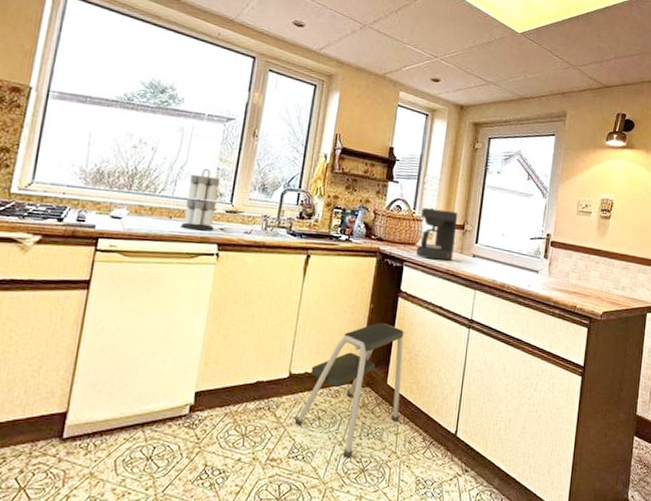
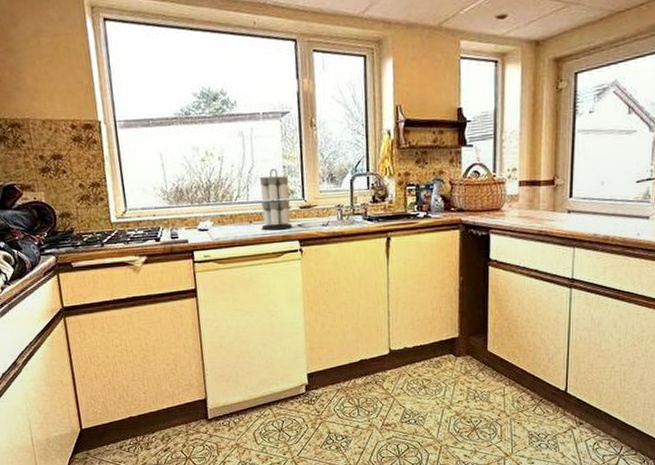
step stool: present [294,322,404,458] -> none [401,293,505,419]
coffee maker: present [416,208,458,261] -> none [502,166,546,223]

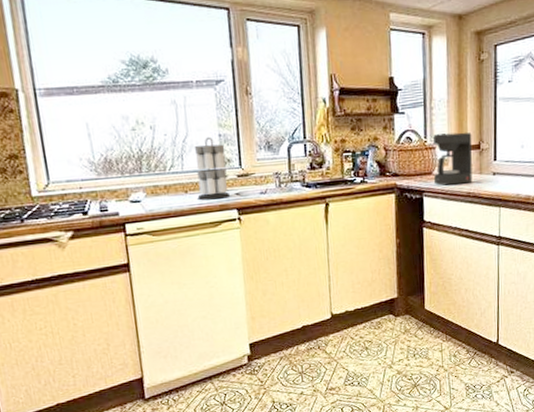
coffee maker: none [502,166,546,223] -> present [432,132,473,186]

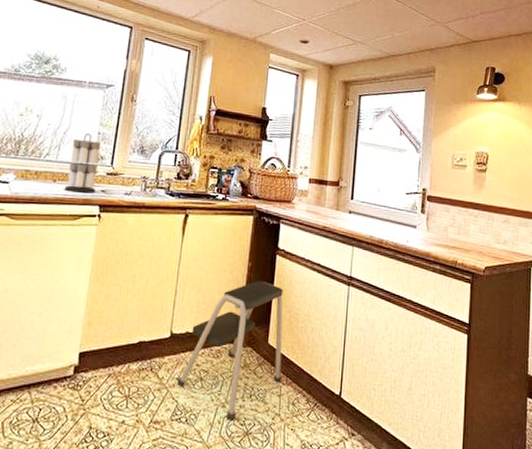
step stool: none [344,254,442,378] -> present [176,280,283,421]
coffee maker: present [432,132,473,186] -> none [293,165,332,217]

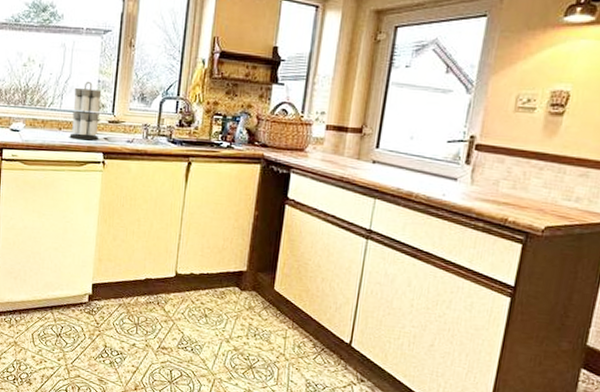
step stool: present [176,280,283,421] -> none [182,229,292,355]

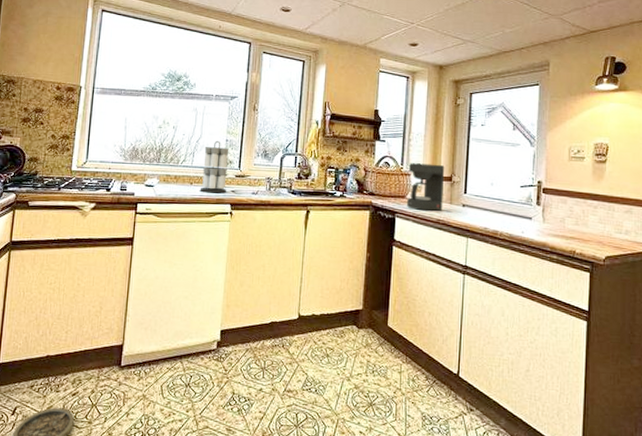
coffee maker: none [305,111,355,167] -> present [407,163,445,211]

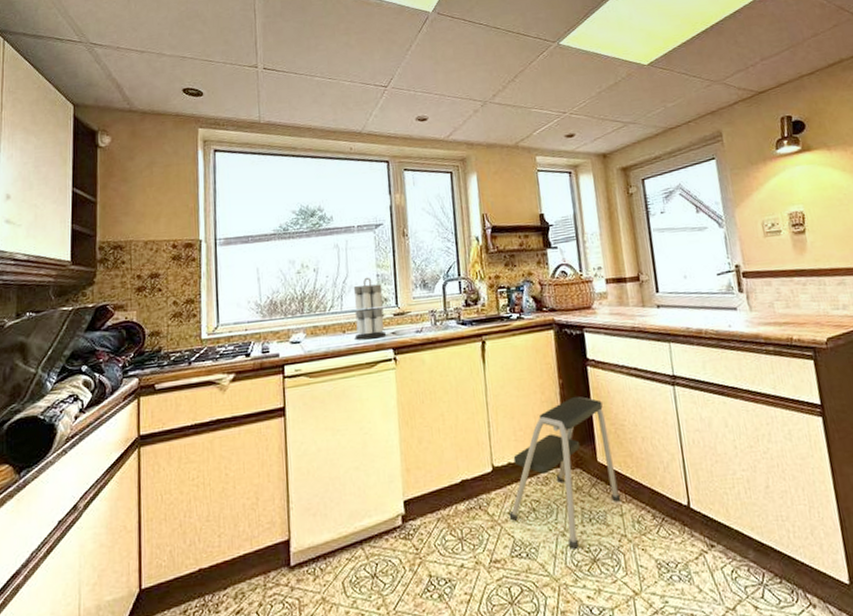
step stool: none [306,269,402,393] -> present [508,396,621,549]
coffee maker: present [407,163,445,211] -> none [588,264,636,321]

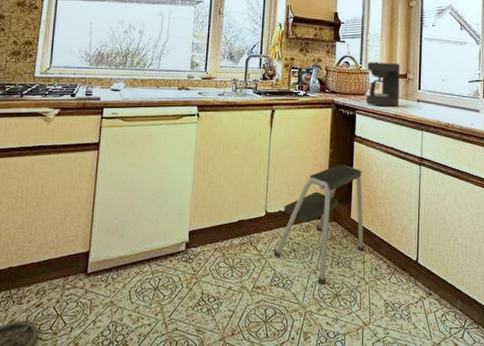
spice rack: present [353,277,387,340] -> none [166,44,196,96]
coffee maker: none [588,264,636,321] -> present [366,62,400,107]

